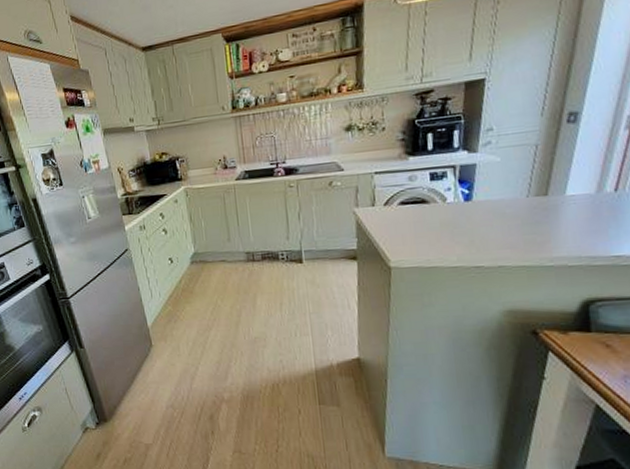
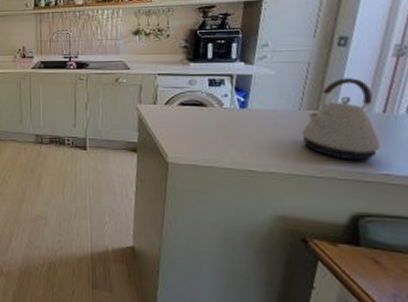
kettle: none [529,156,612,245] -> present [301,78,380,161]

